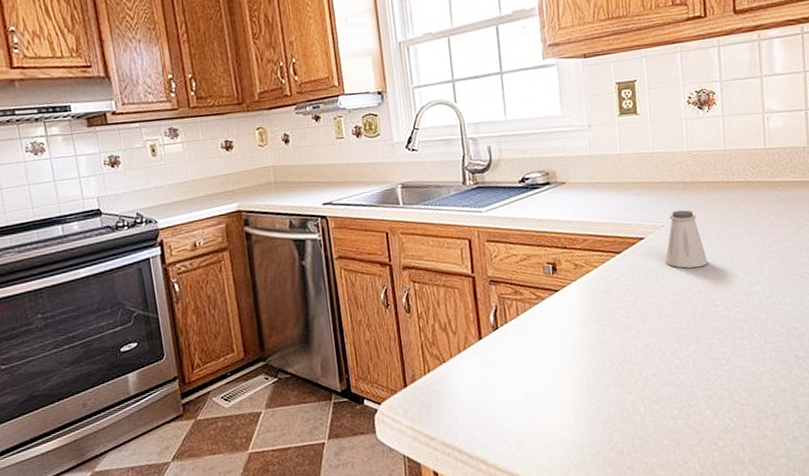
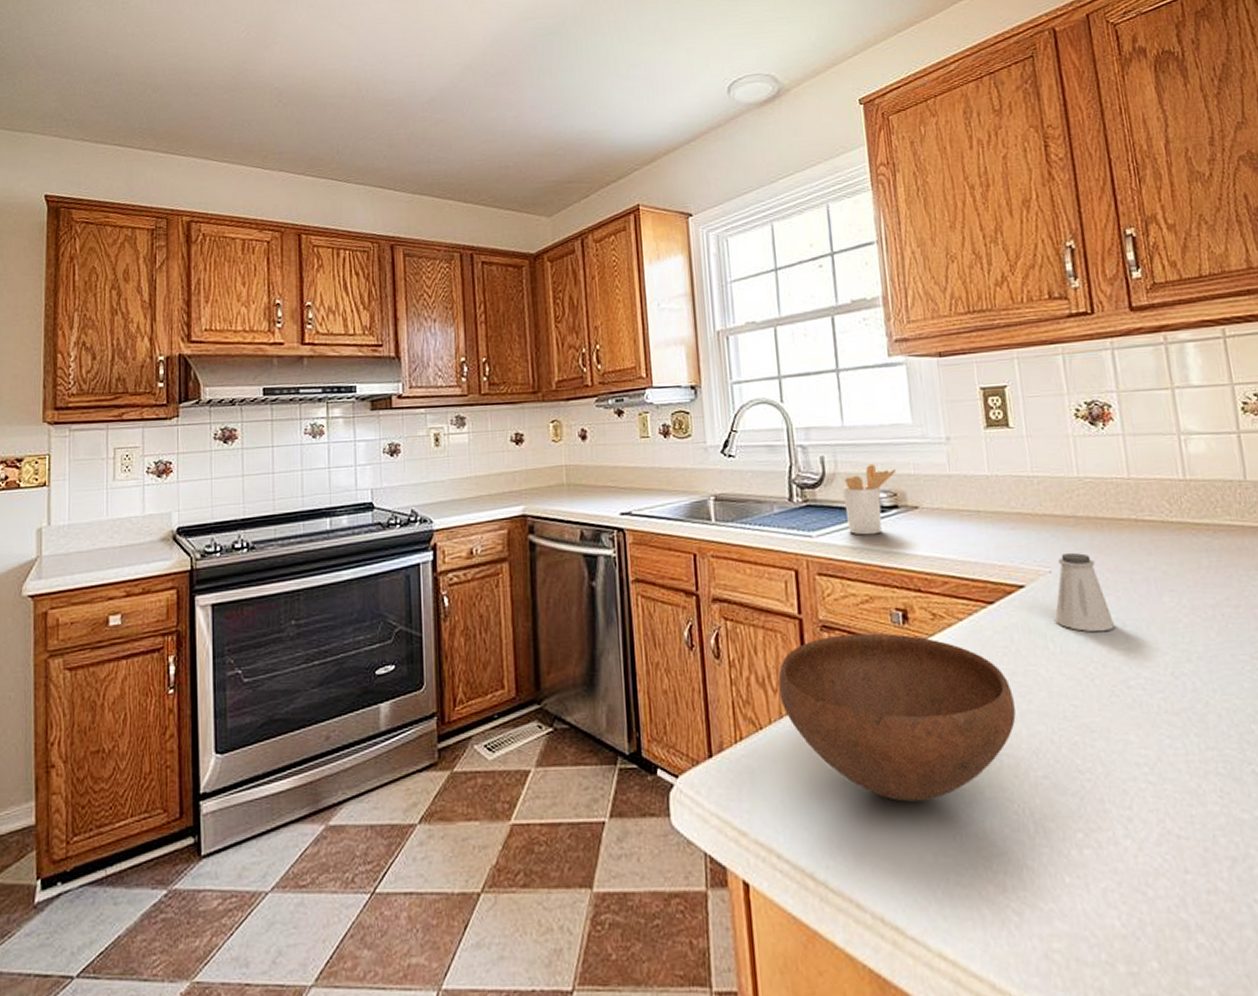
bowl: none [456,282,634,403] -> present [778,633,1016,802]
utensil holder: none [506,150,549,208] -> present [843,464,896,535]

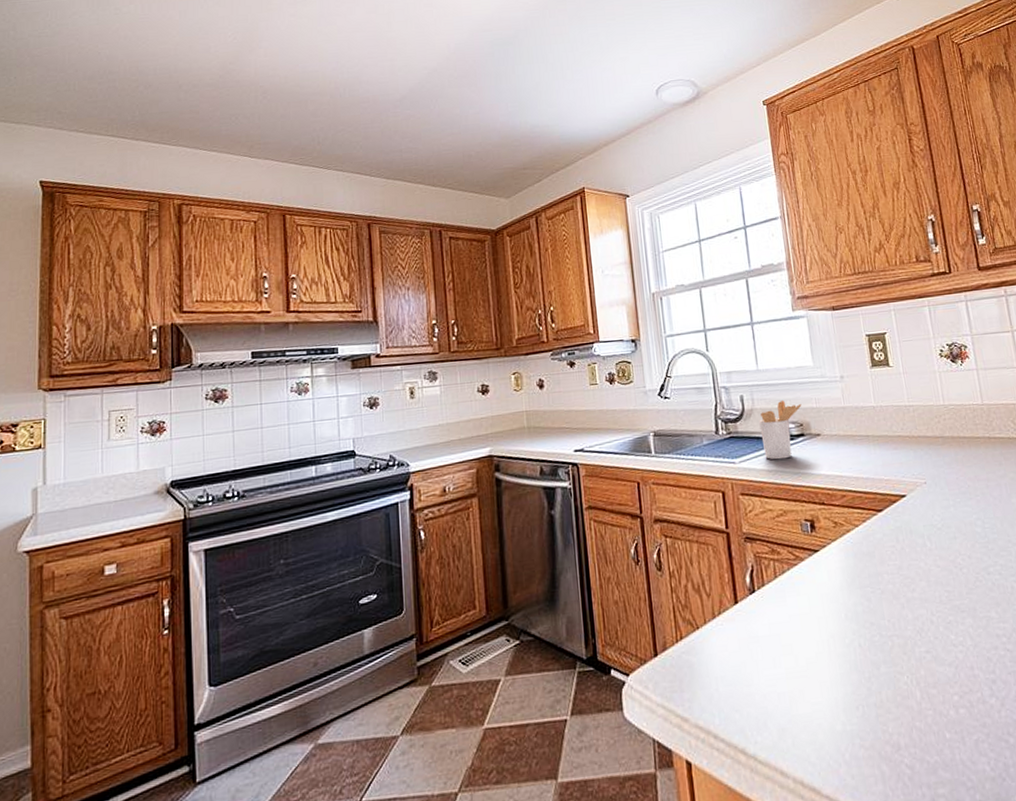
bowl: present [778,633,1016,802] -> none [710,540,903,682]
saltshaker: present [1054,552,1114,632] -> none [930,466,976,530]

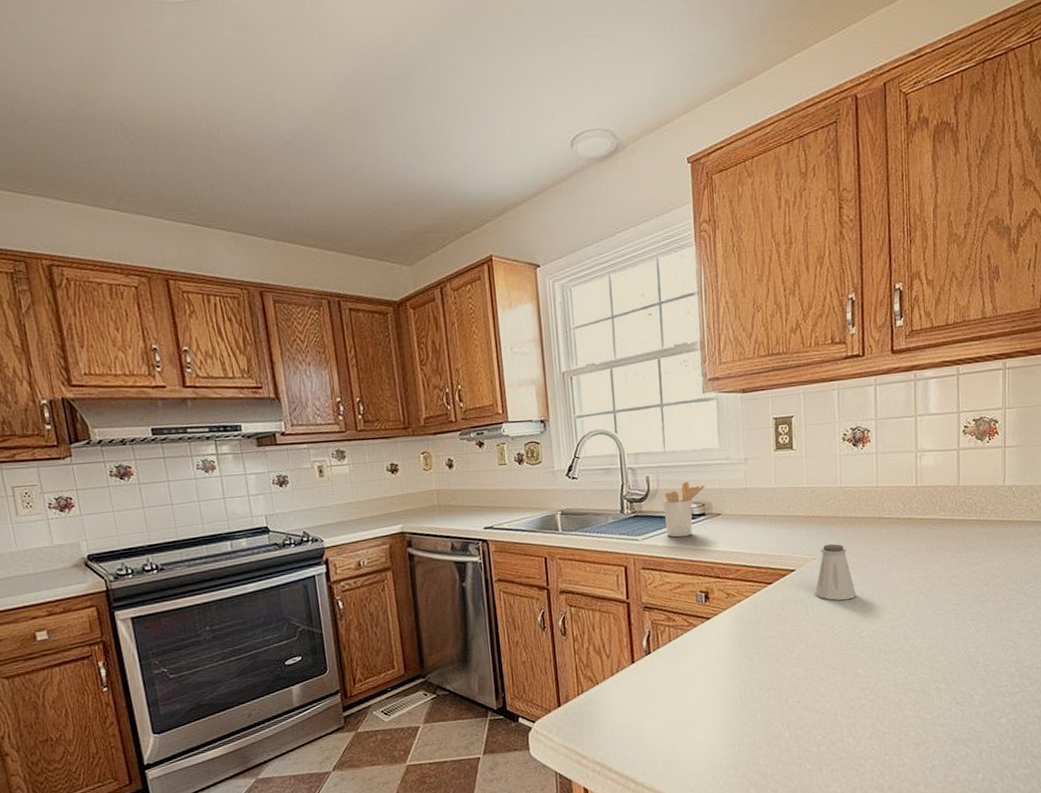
saltshaker: none [930,466,976,530] -> present [815,544,856,601]

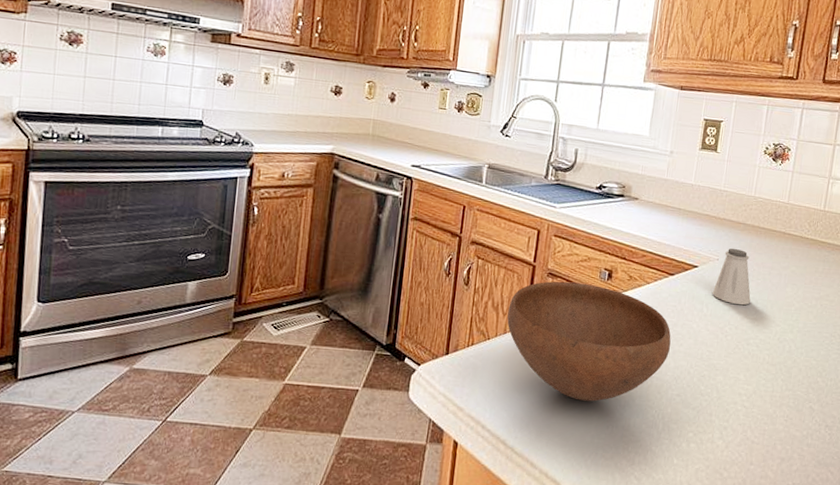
bowl: none [610,609,782,726] -> present [507,281,671,402]
utensil holder: present [663,482,705,538] -> none [584,161,629,214]

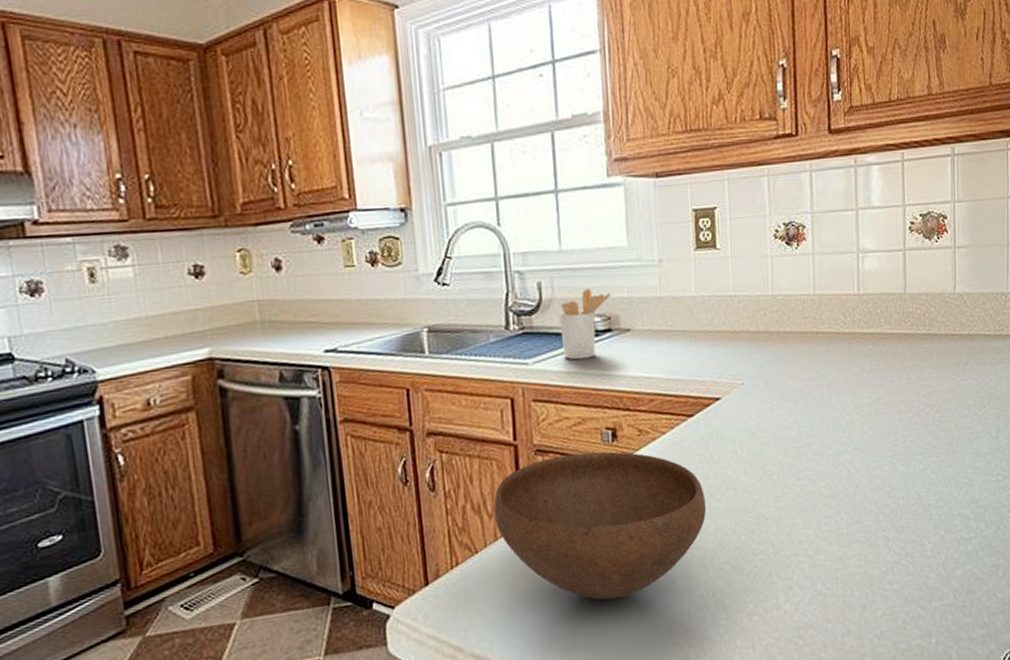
utensil holder: none [584,161,629,214] -> present [559,289,611,360]
saltshaker: present [712,248,751,306] -> none [744,365,791,435]

